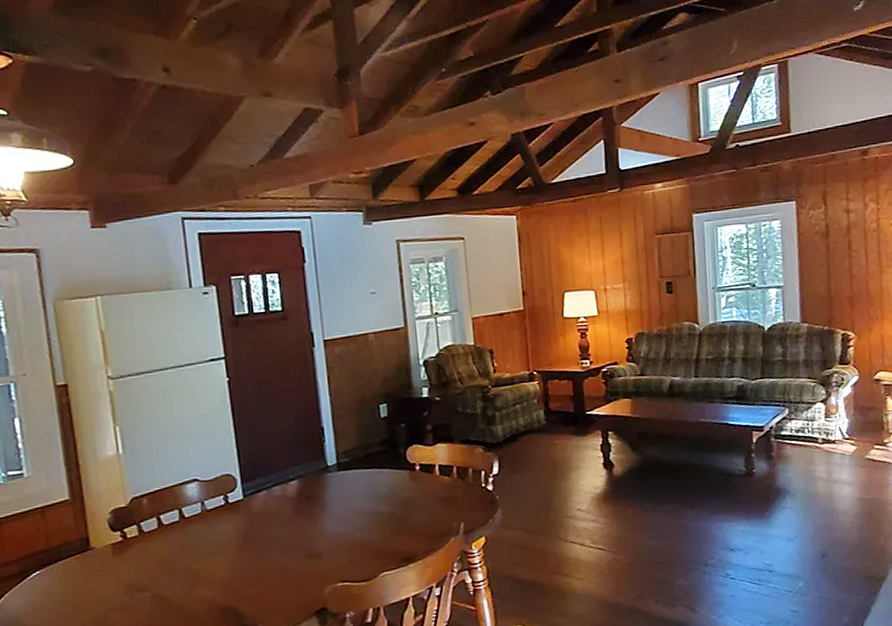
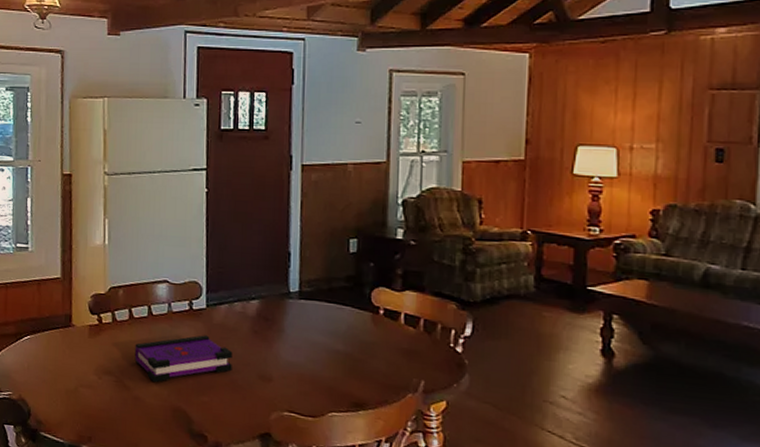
board game: none [169,526,279,588] -> present [134,335,233,383]

